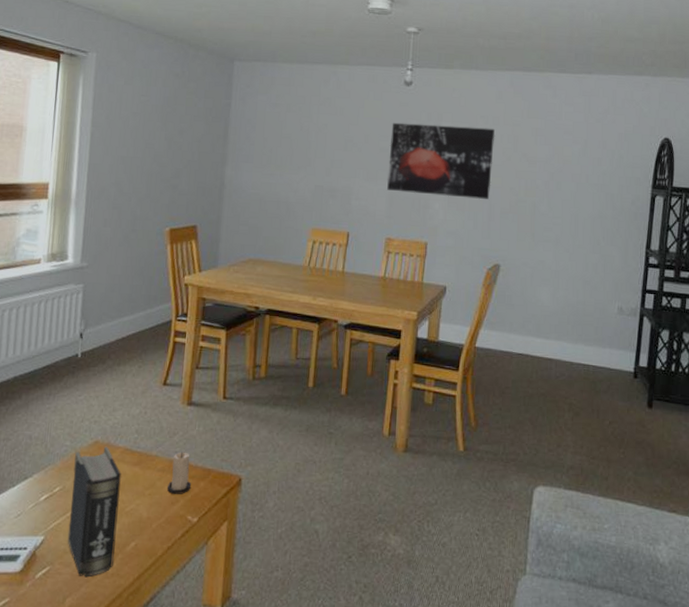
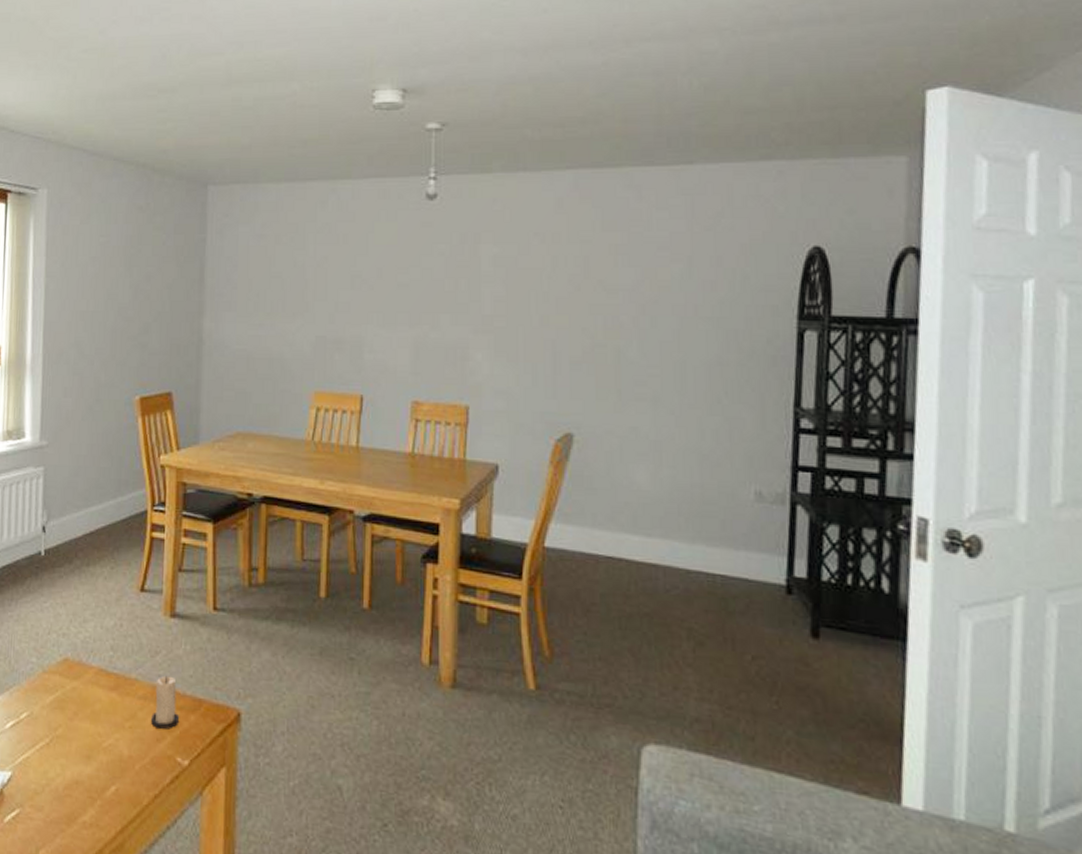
book: present [67,446,121,578] -> none [37,665,96,826]
wall art: present [387,122,495,200] -> none [409,248,557,346]

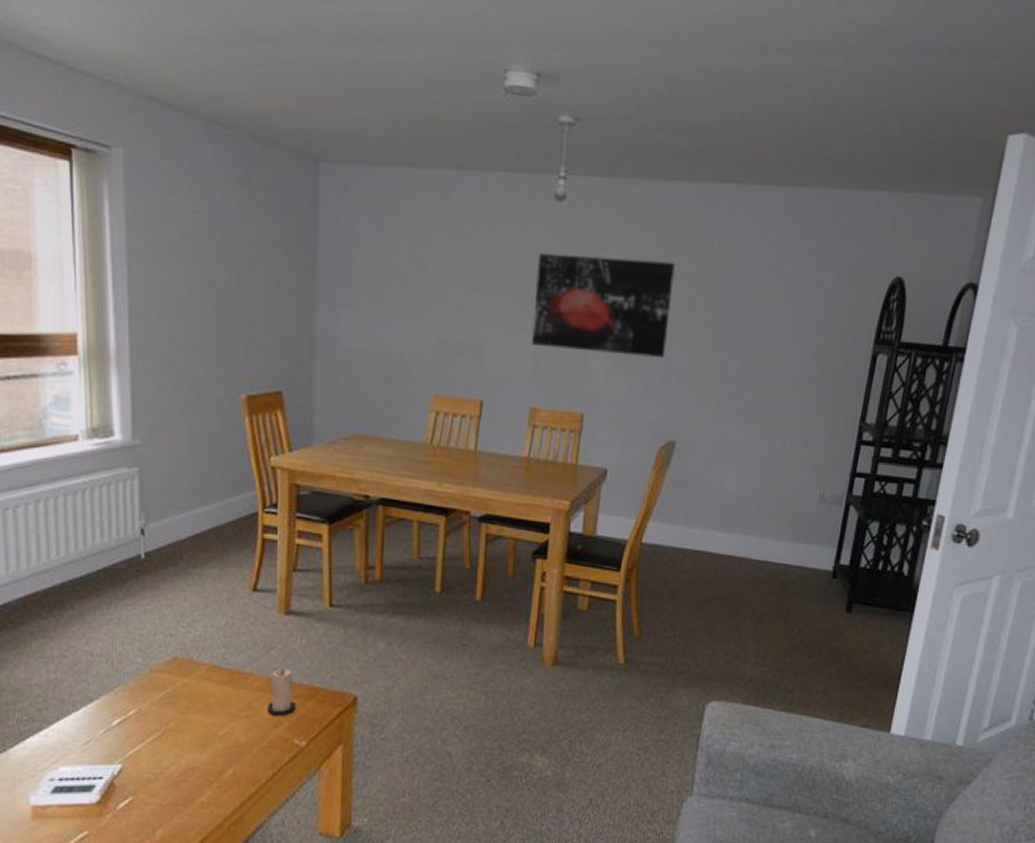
wall art: none [409,248,557,346] -> present [531,252,676,358]

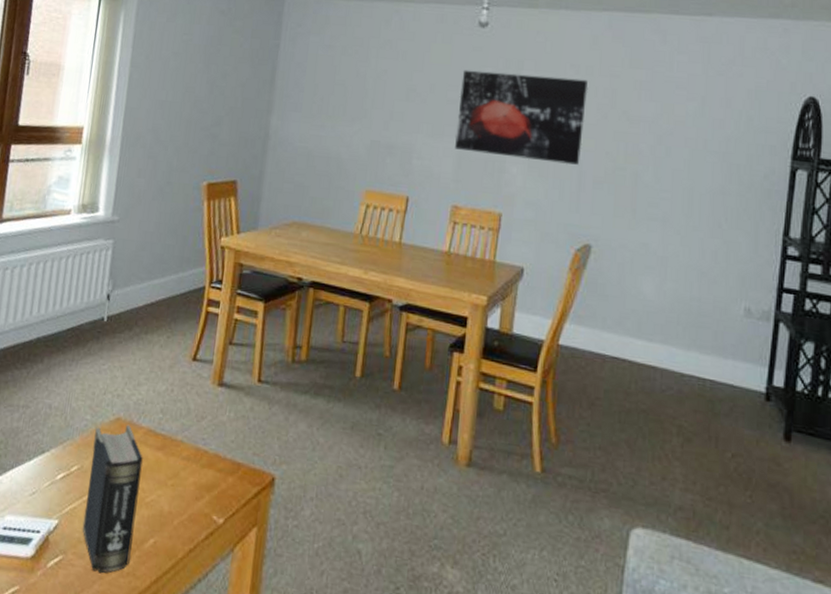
book: none [150,663,209,808] -> present [82,424,143,574]
candle: present [266,668,295,716] -> none [191,439,218,489]

